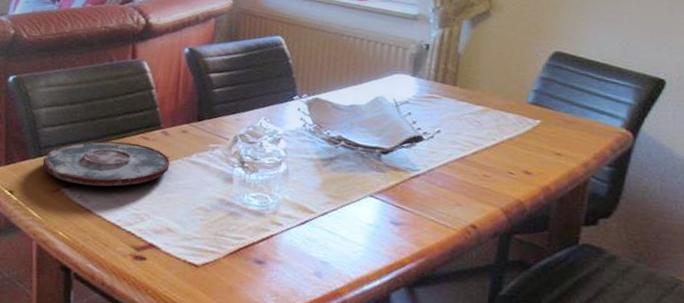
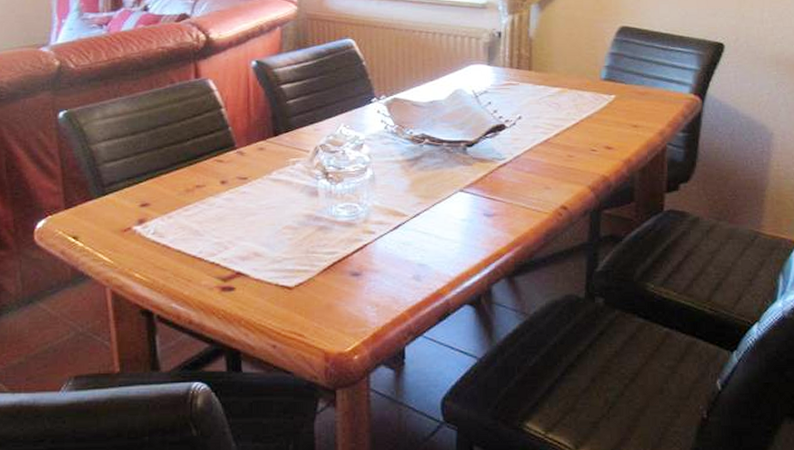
plate: present [42,141,170,187] -> none [108,168,250,220]

